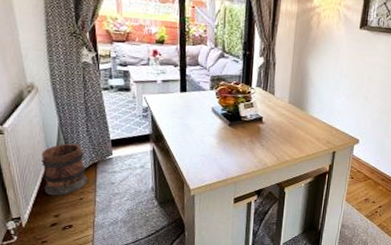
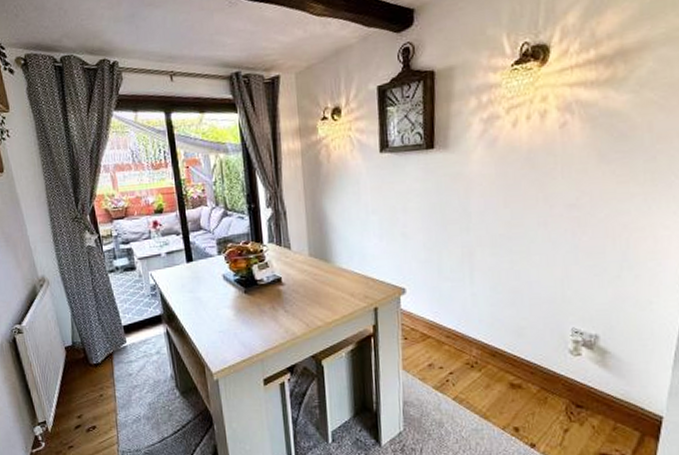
wooden barrel: present [39,143,87,196] -> none [57,334,105,395]

